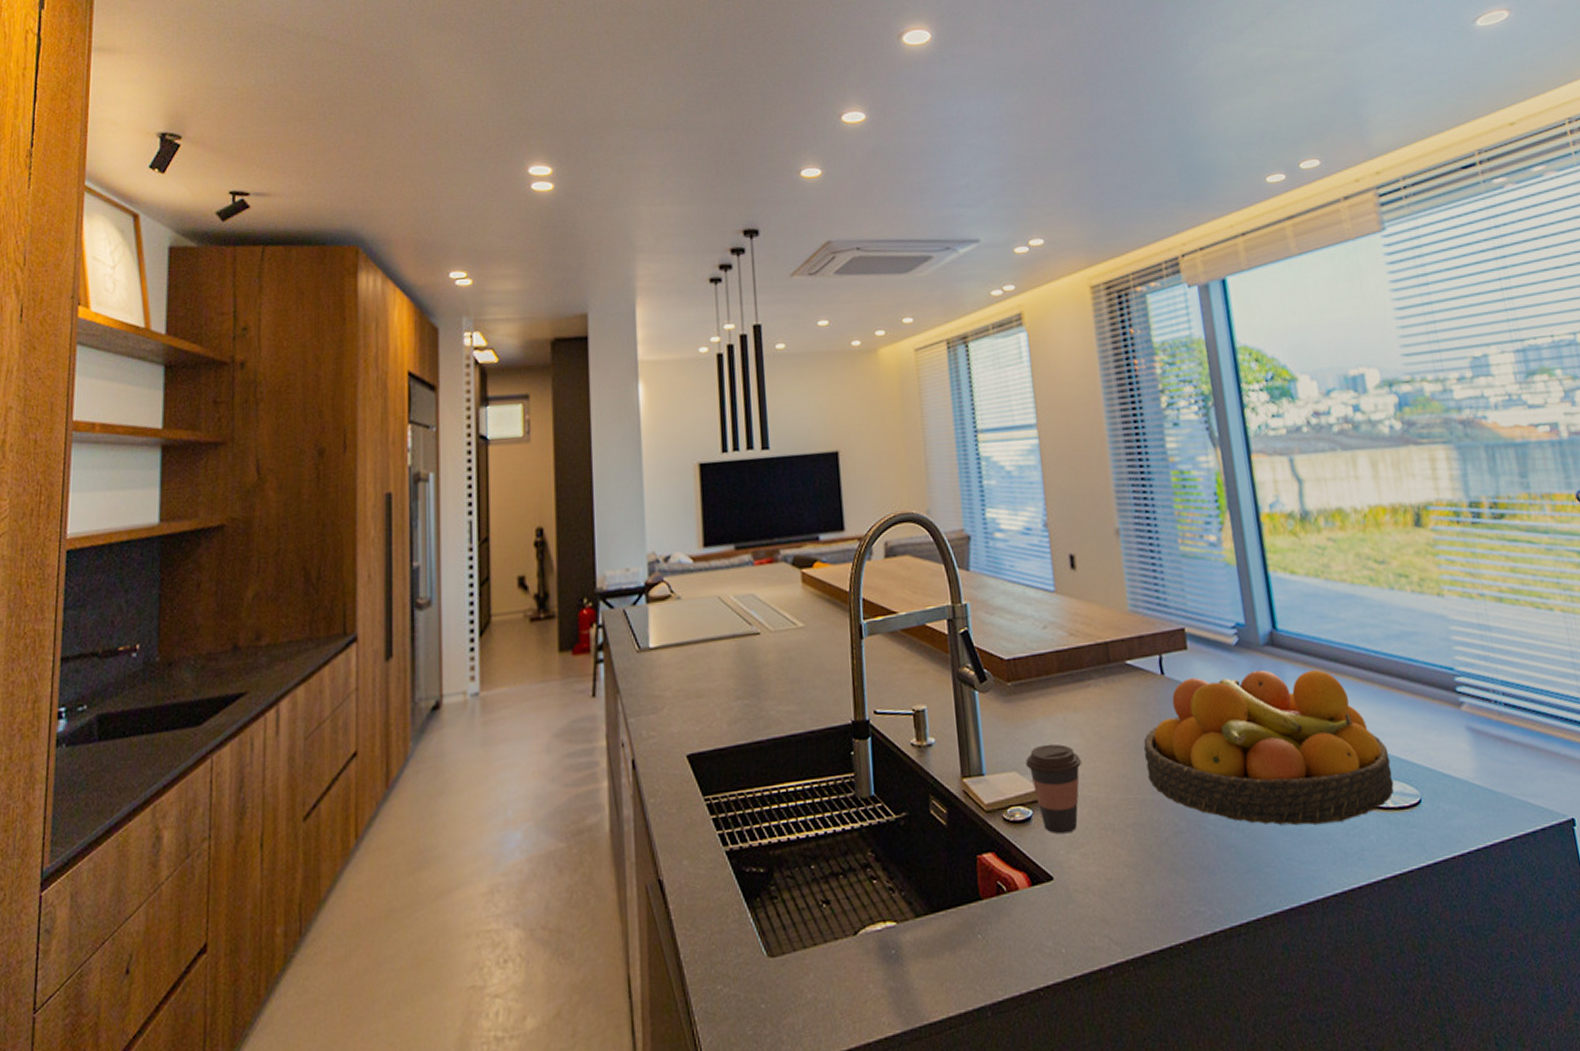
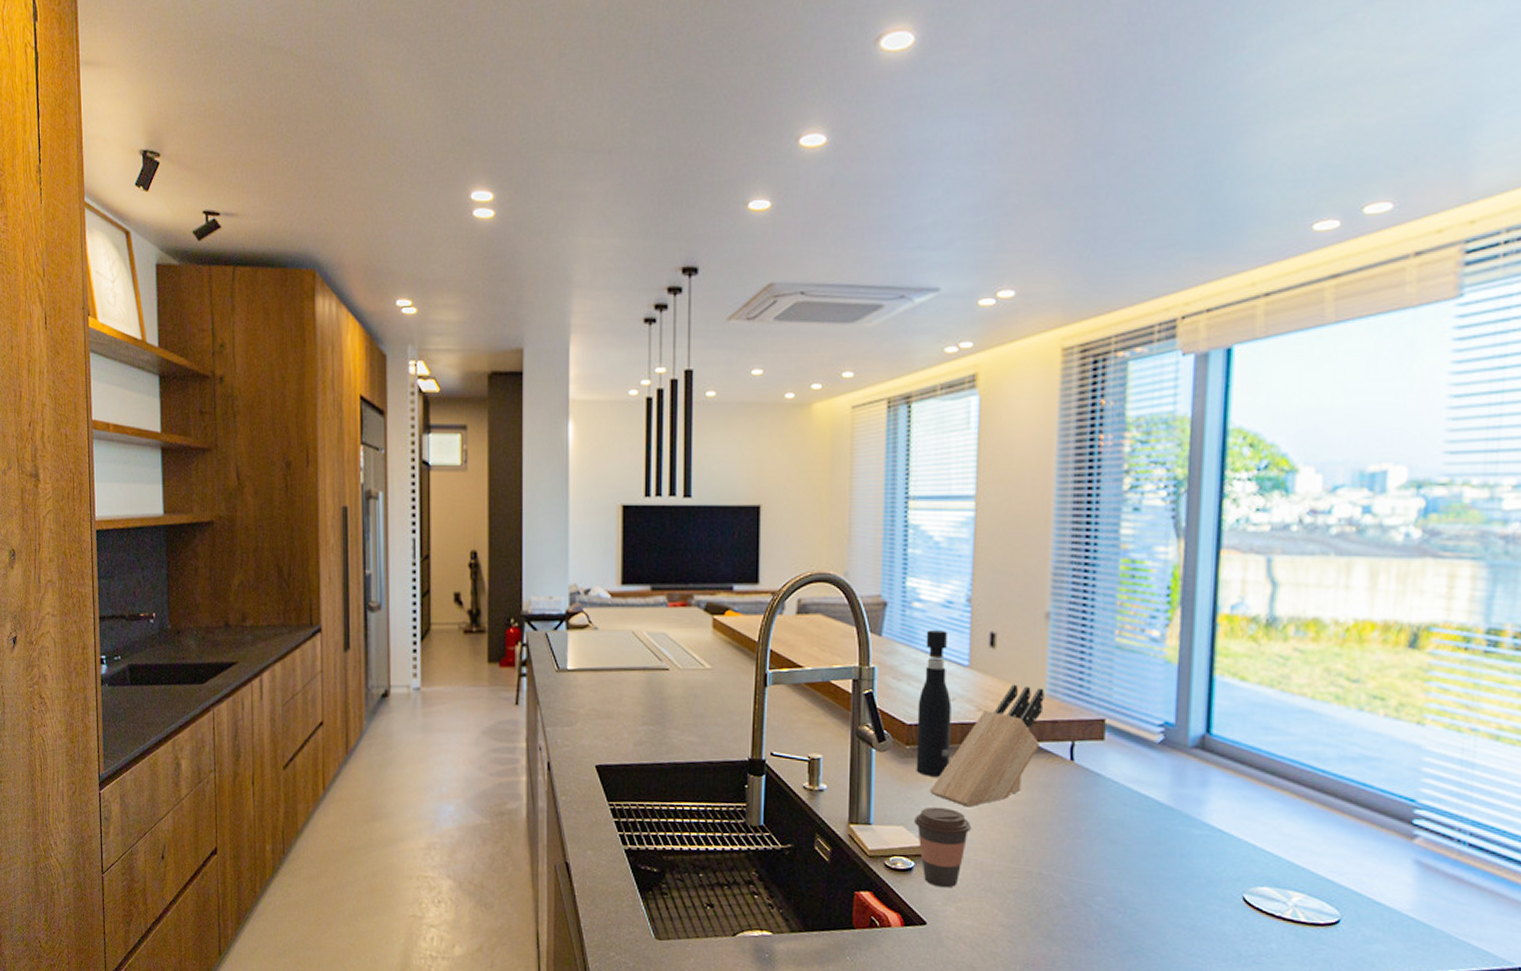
pepper grinder: none [1010,558,1051,713] -> present [916,630,952,777]
knife block: none [1036,603,1131,740] -> present [930,684,1044,807]
fruit bowl: present [1143,669,1394,825] -> none [1038,768,1313,926]

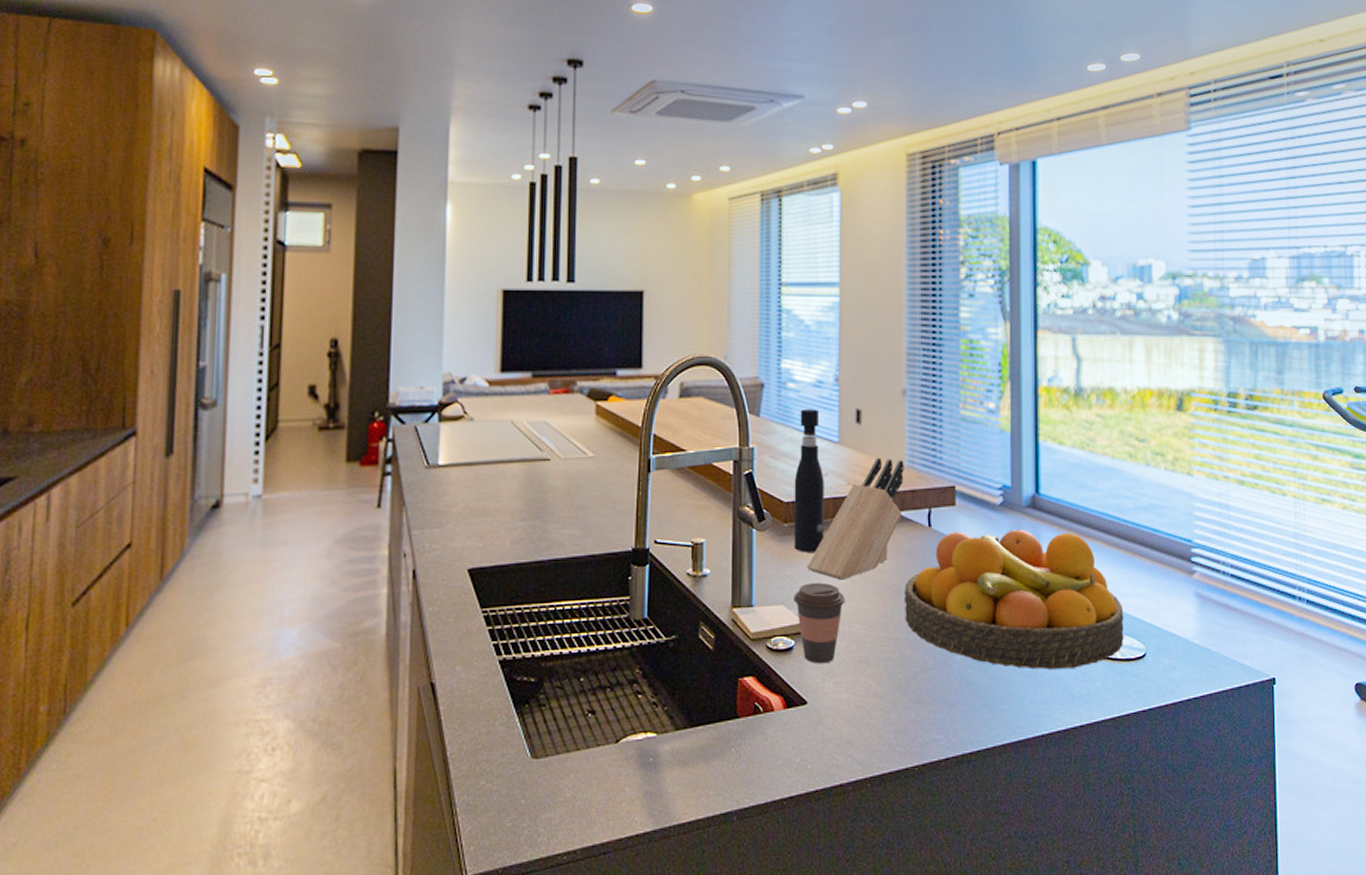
fruit bowl: none [1038,768,1313,926] -> present [905,529,1124,669]

